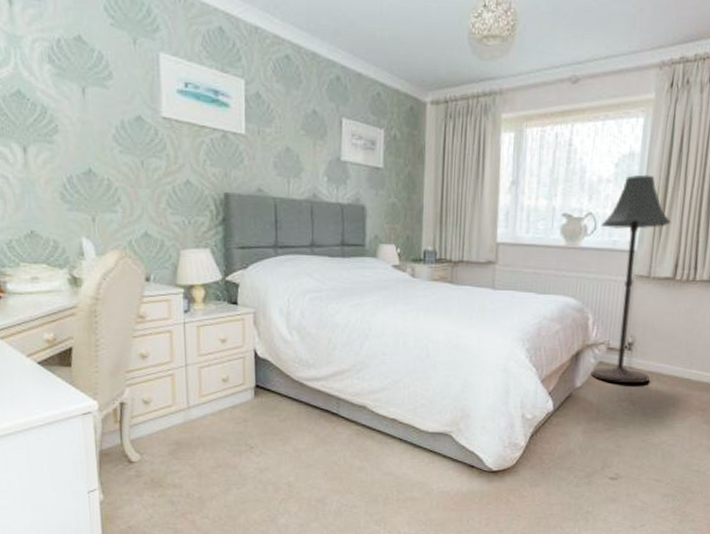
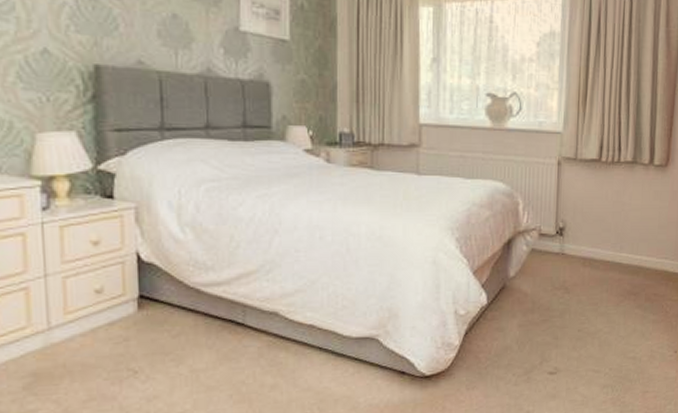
floor lamp: present [590,174,672,384] -> none [524,54,594,271]

